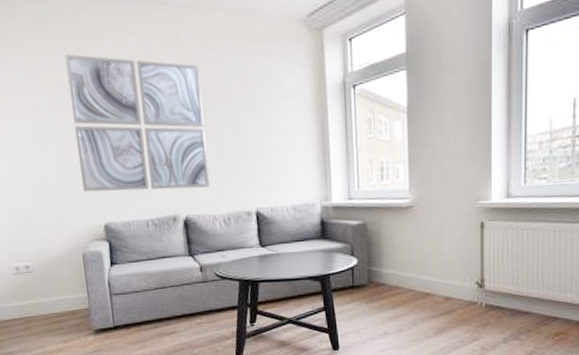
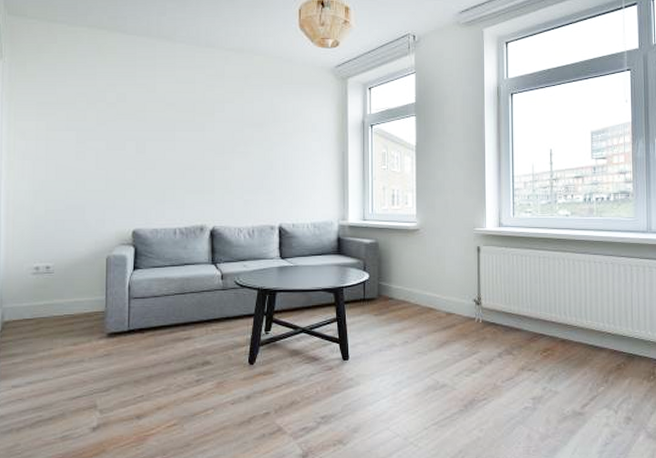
wall art: present [64,53,210,192] -> none [116,78,238,203]

